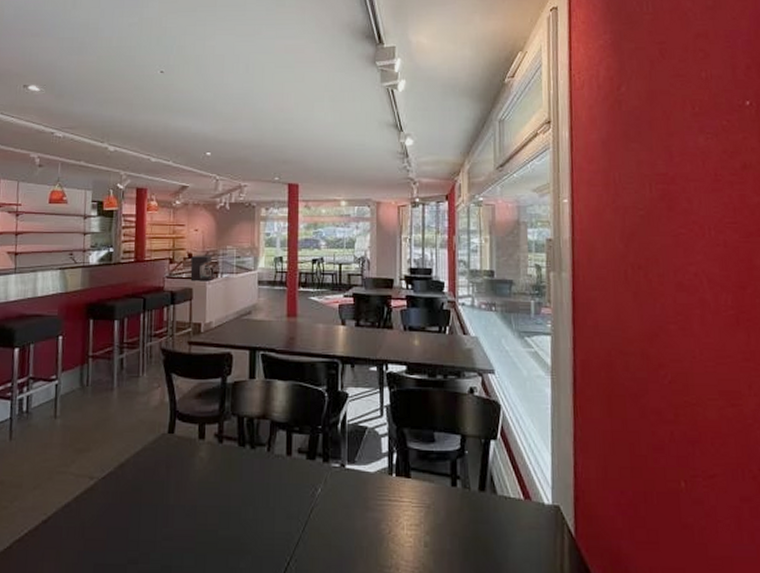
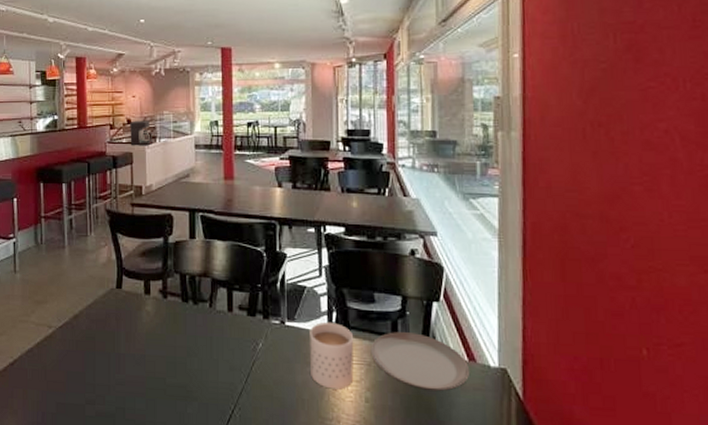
mug: none [370,464,414,535] -> present [310,322,354,390]
plate: none [430,472,526,532] -> present [370,332,470,392]

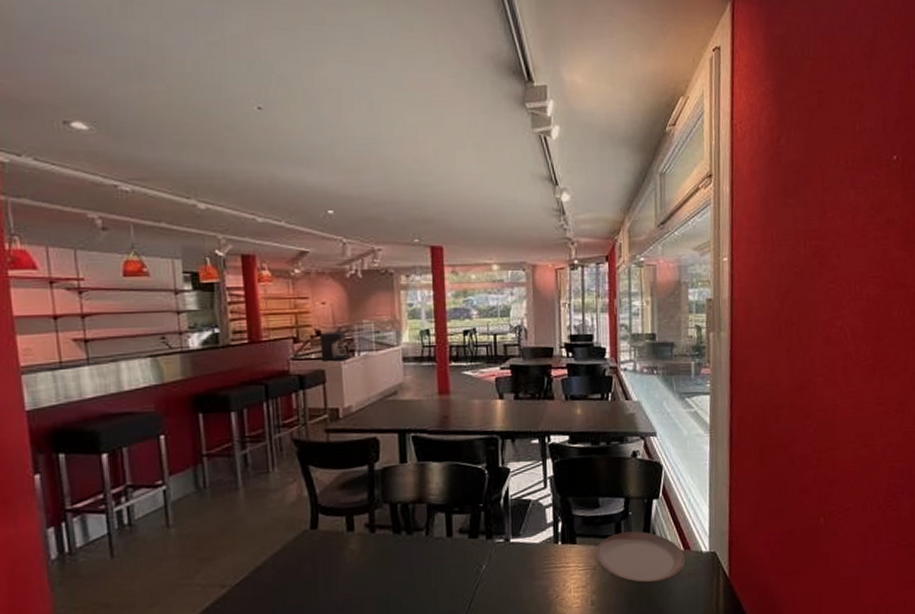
mug: present [310,322,354,390] -> none [535,533,580,599]

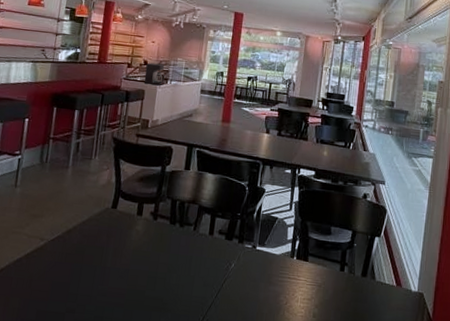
plate: present [595,531,686,584] -> none [322,259,397,310]

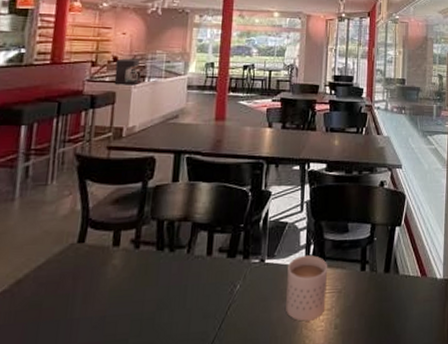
mug: none [271,248,311,306] -> present [286,255,328,322]

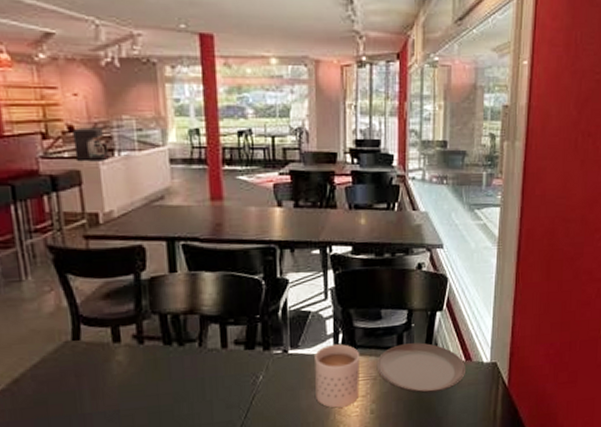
plate: none [342,256,422,309] -> present [376,342,467,393]

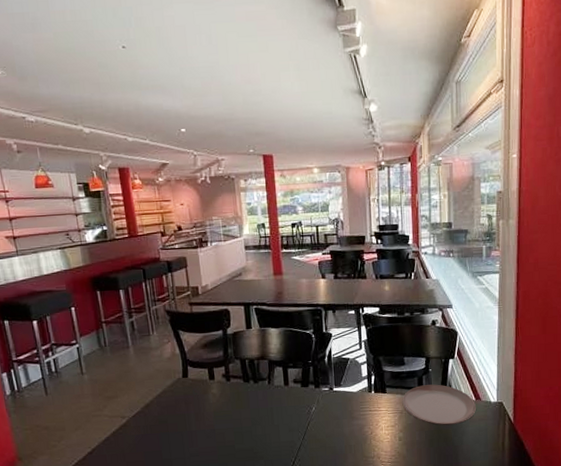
coffee maker: present [72,127,109,162] -> none [181,226,204,251]
mug: present [315,344,361,408] -> none [353,384,390,435]

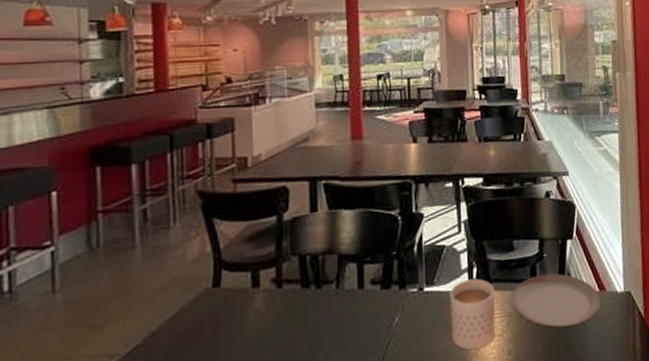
mug: none [353,384,390,435] -> present [450,278,496,351]

